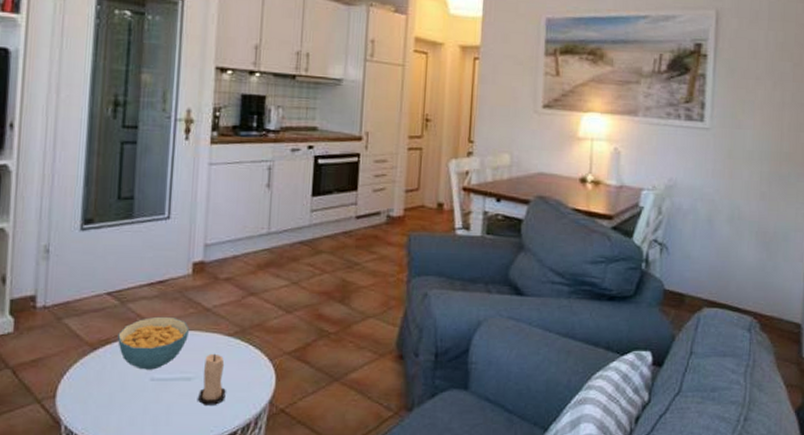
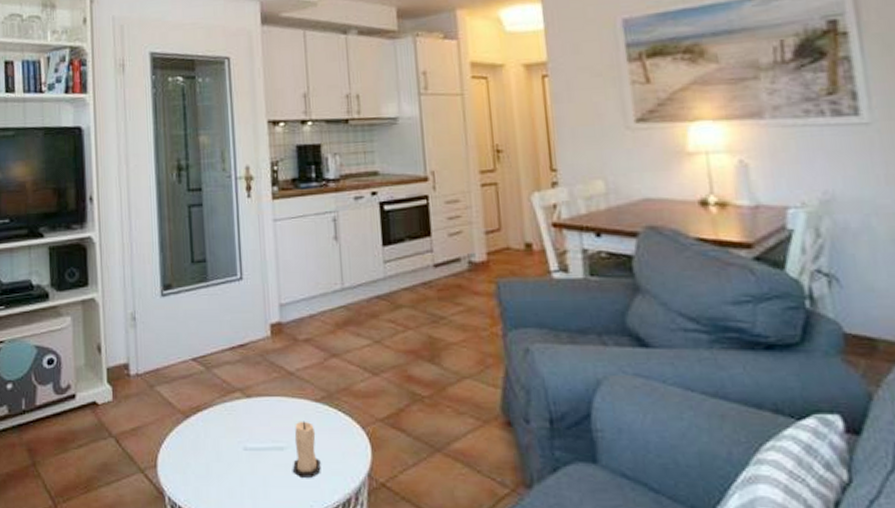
cereal bowl: present [118,316,190,370] -> none [207,382,276,439]

